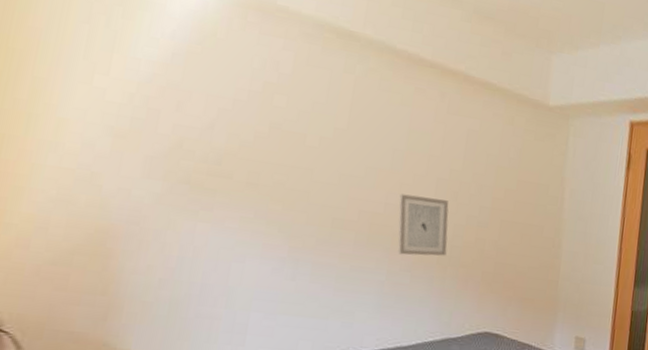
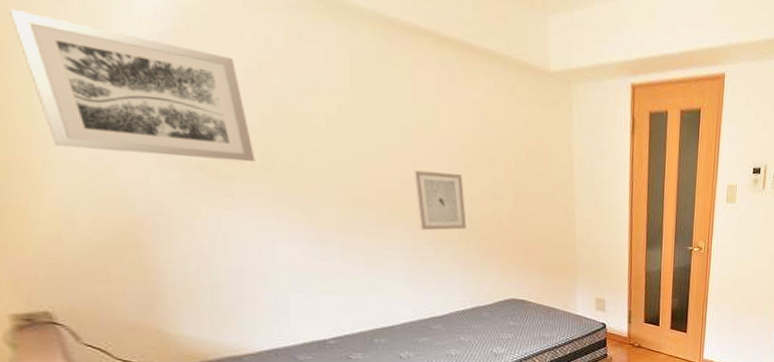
wall art: none [36,26,242,178] -> present [10,9,255,163]

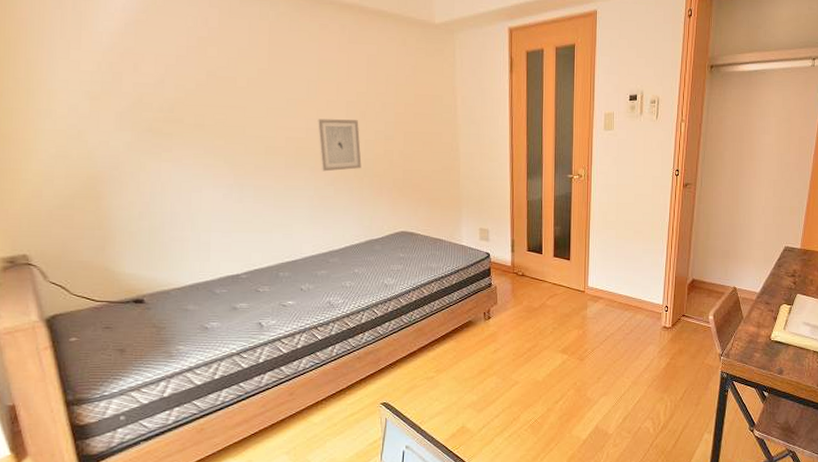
wall art: present [10,9,255,163] -> none [24,16,190,121]

